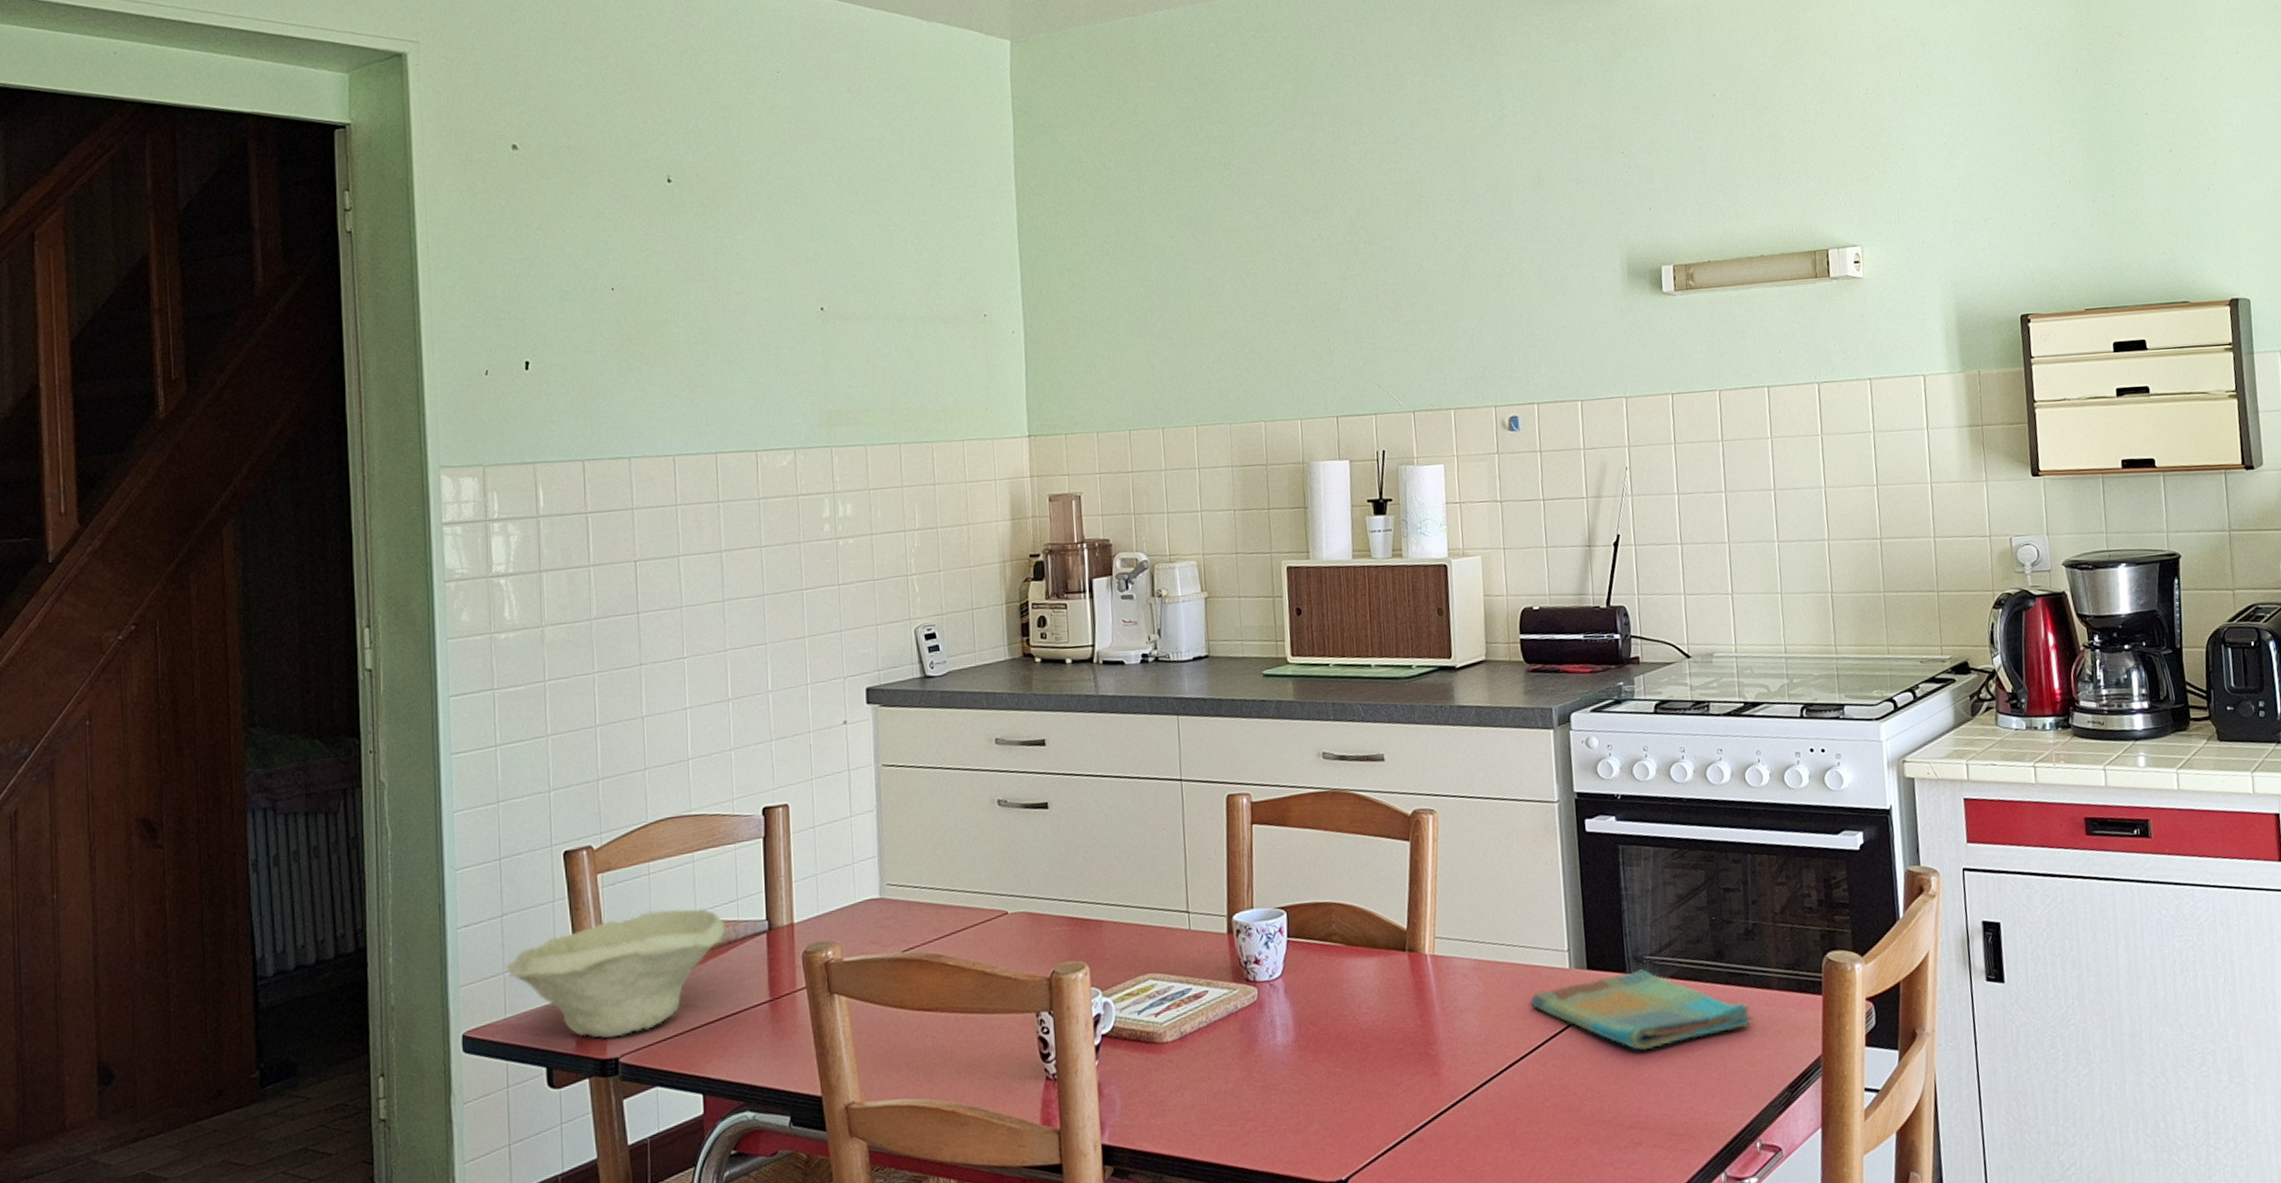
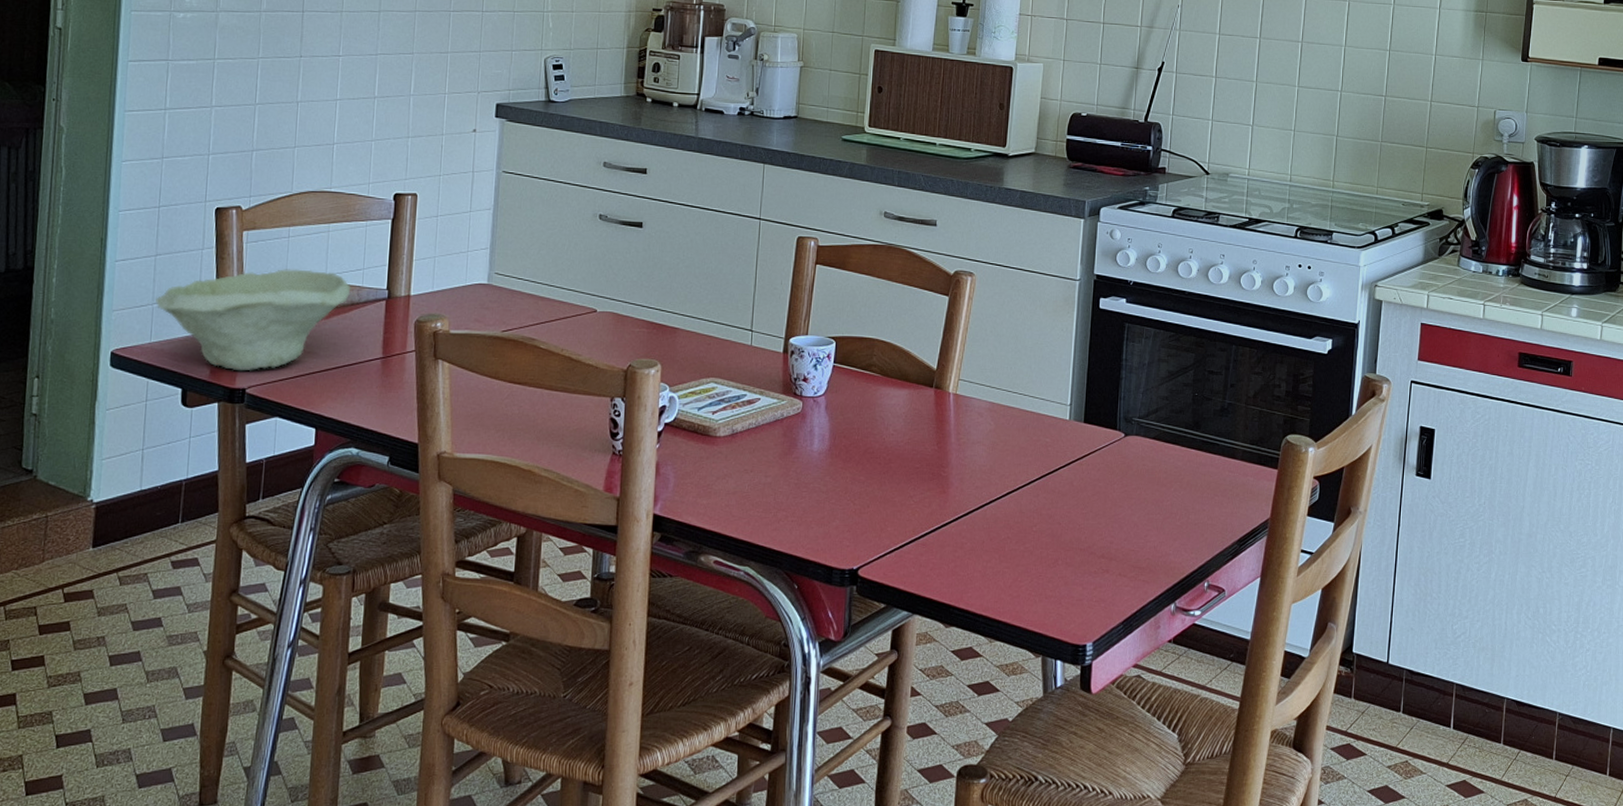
dish towel: present [1530,969,1754,1051] -> none [1032,428,1217,496]

